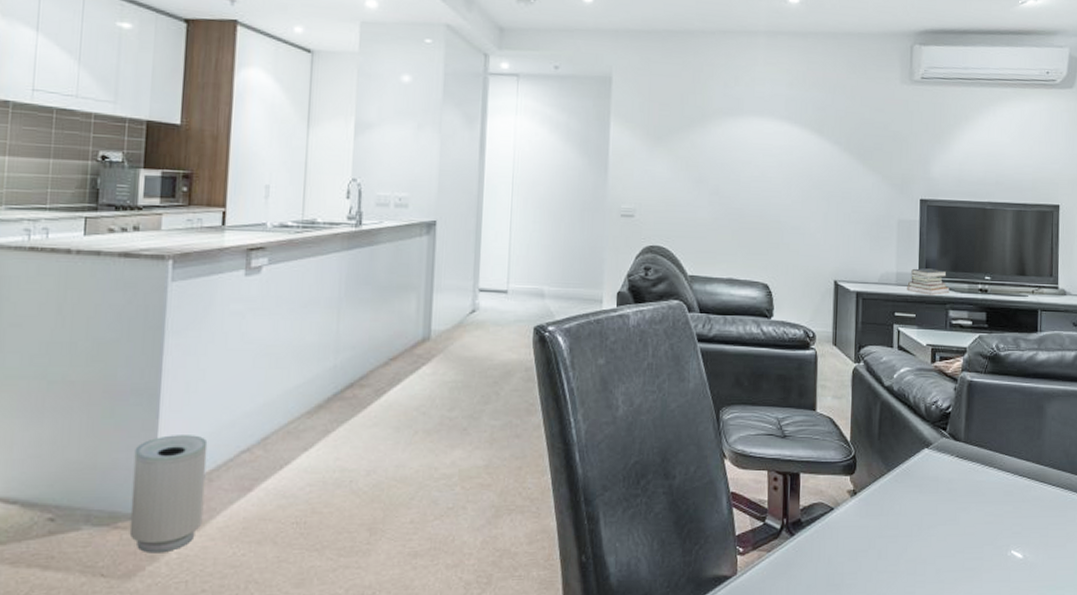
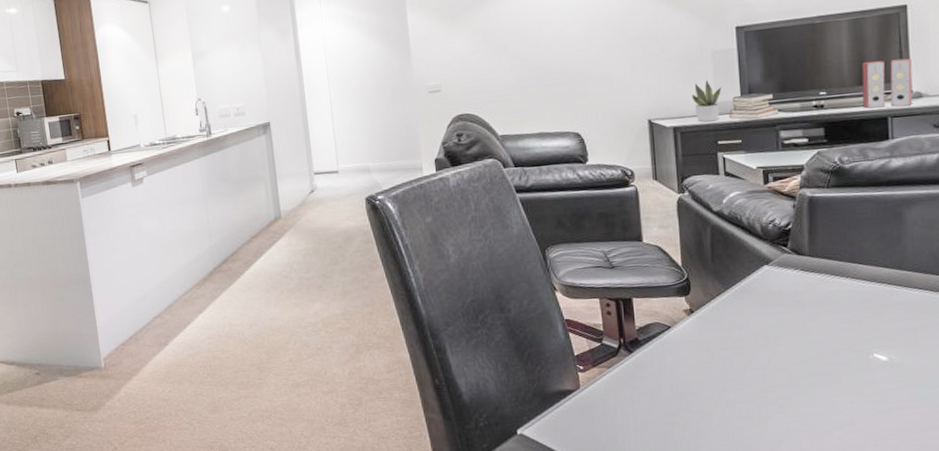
trash can: present [129,435,208,553] -> none [81,308,138,394]
potted plant: none [876,247,903,291] -> present [692,79,722,123]
speaker: none [1019,254,1060,303] -> present [861,58,913,109]

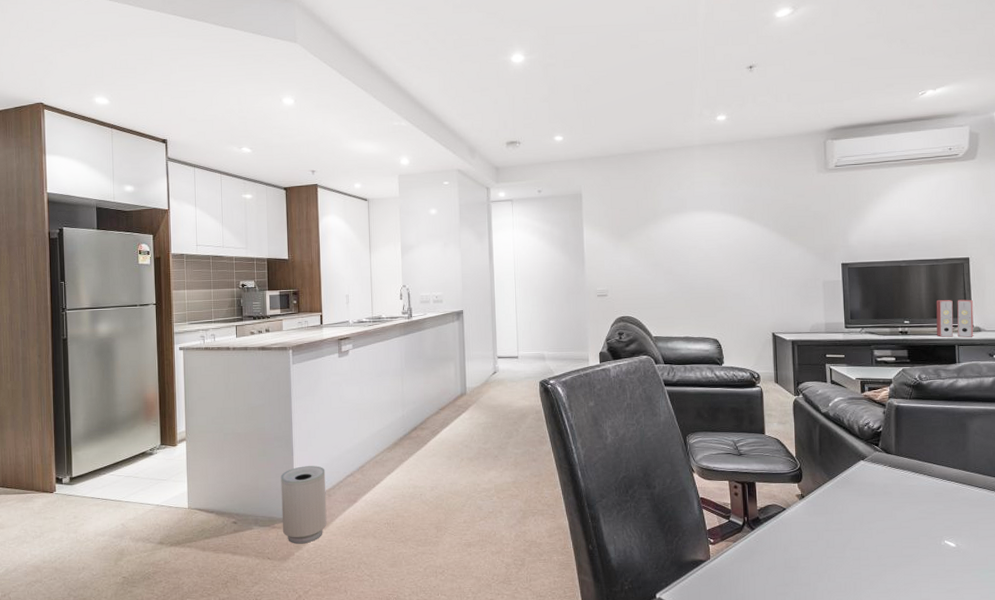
trash can: none [81,308,138,394] -> present [280,466,327,544]
potted plant: present [692,79,722,123] -> none [807,303,830,338]
books: present [729,93,779,120] -> none [835,318,873,339]

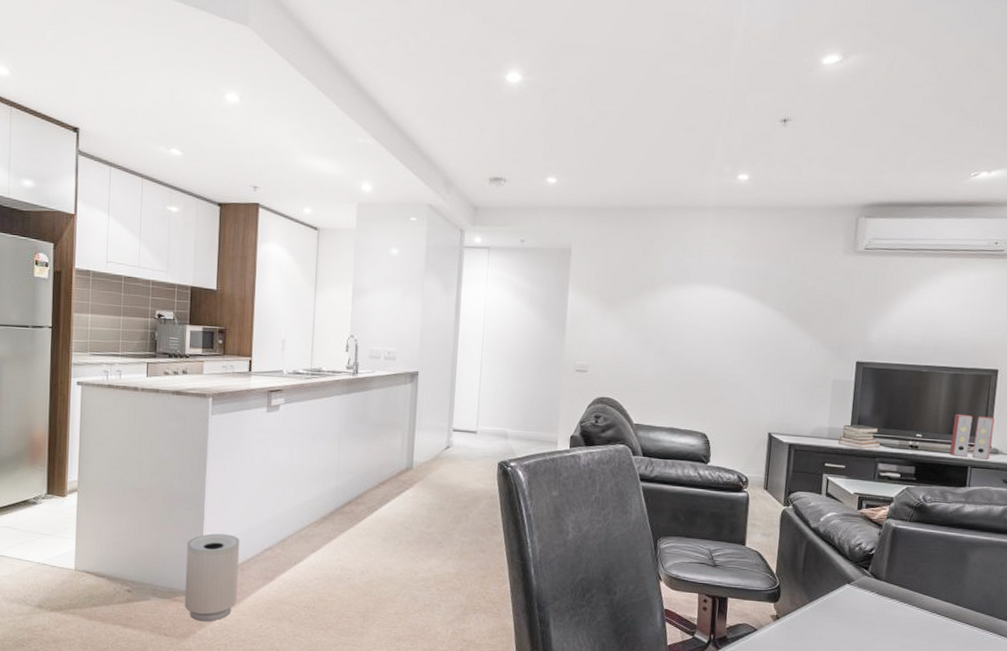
books: none [835,318,873,339] -> present [838,424,881,449]

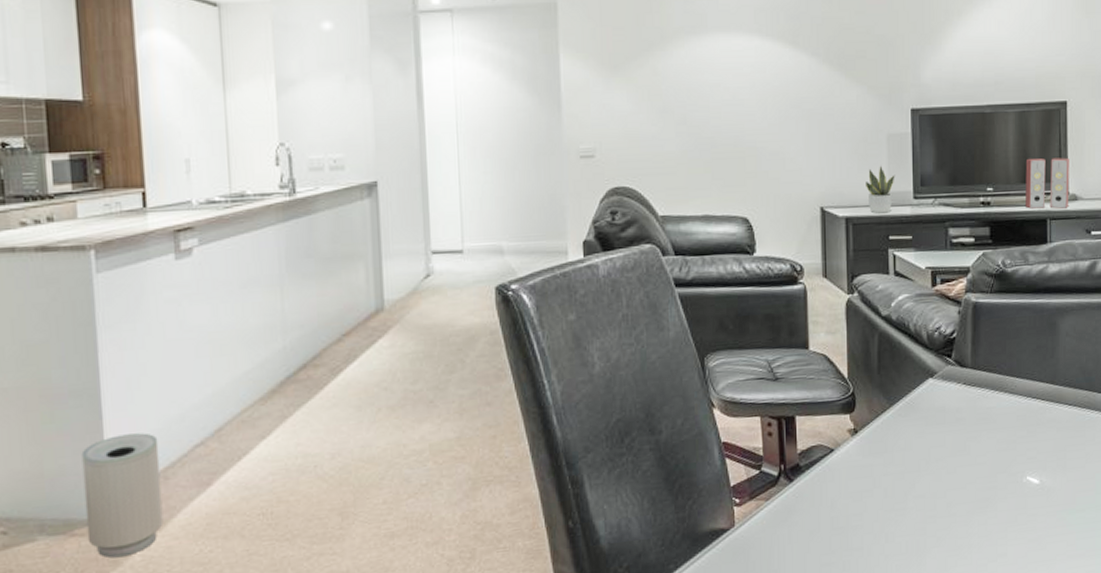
potted plant: none [809,405,836,444] -> present [866,165,895,214]
books: present [838,424,881,449] -> none [901,184,949,214]

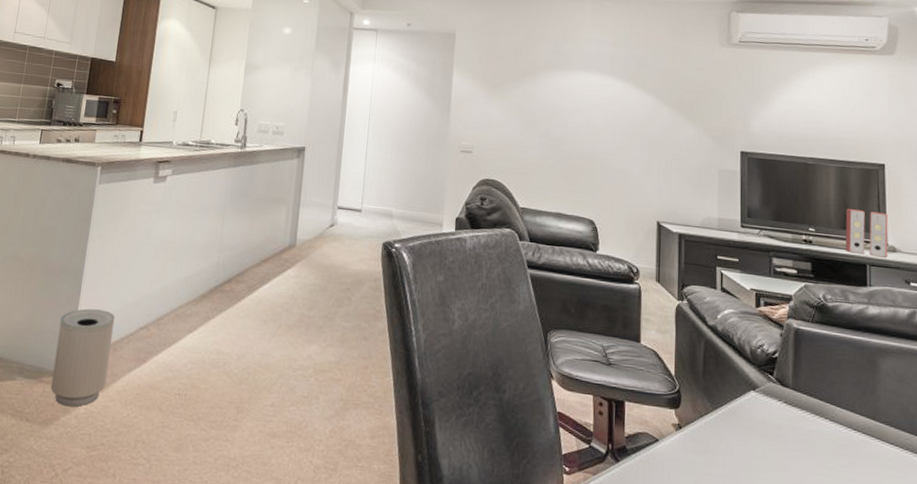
potted plant: present [866,165,895,214] -> none [698,194,725,236]

